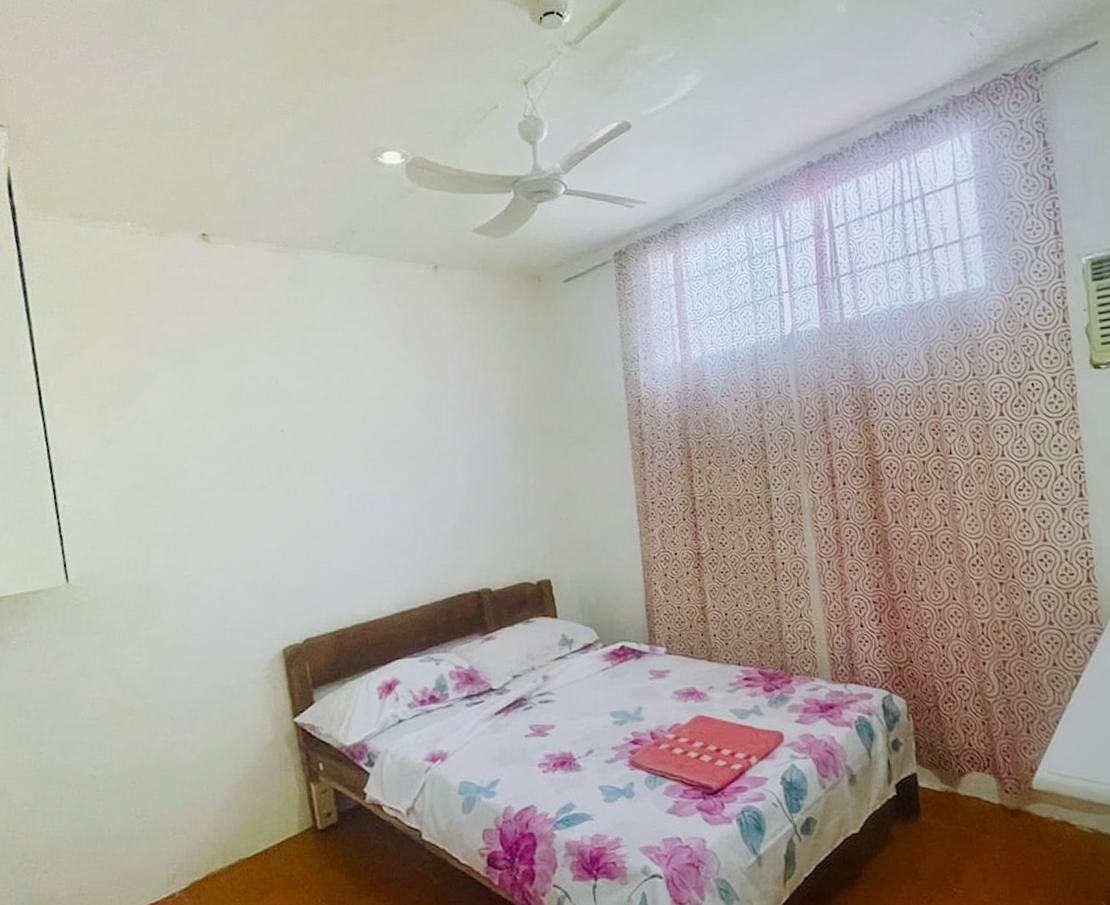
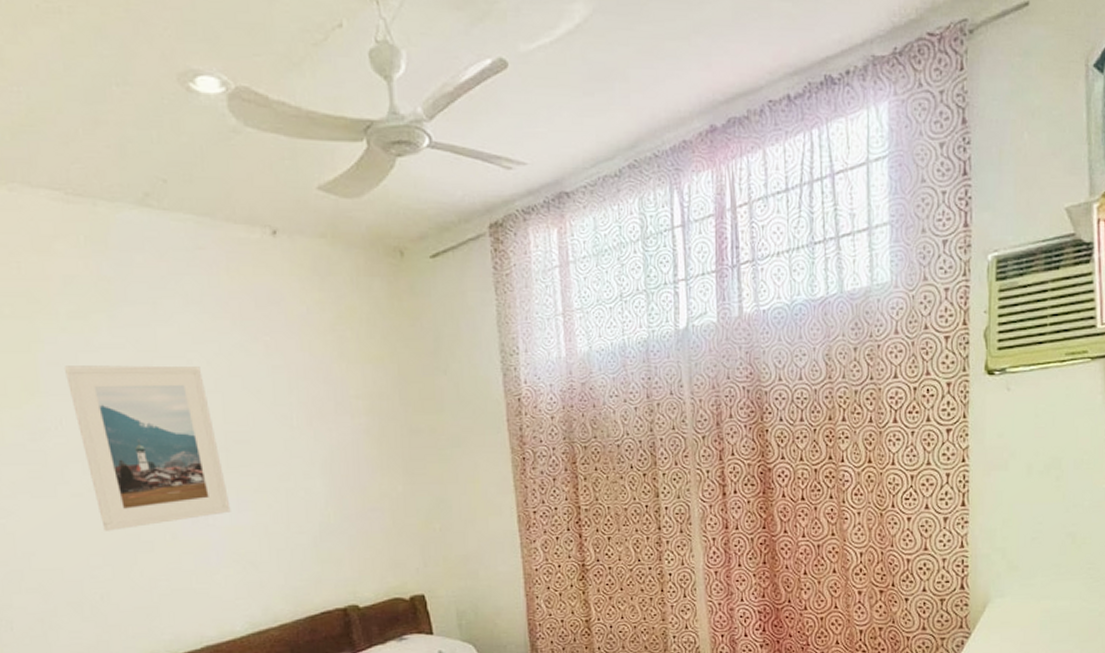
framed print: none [263,378,386,519] -> present [65,365,231,531]

